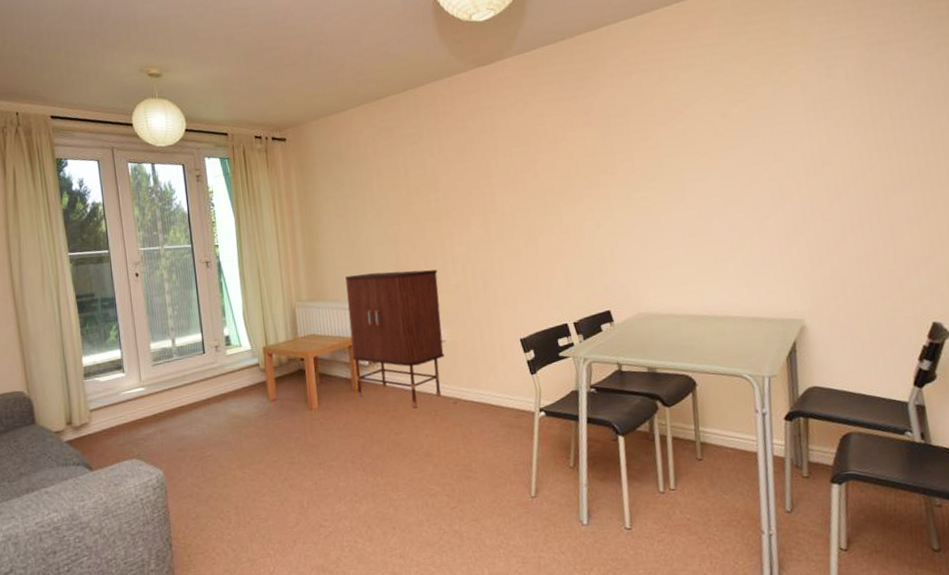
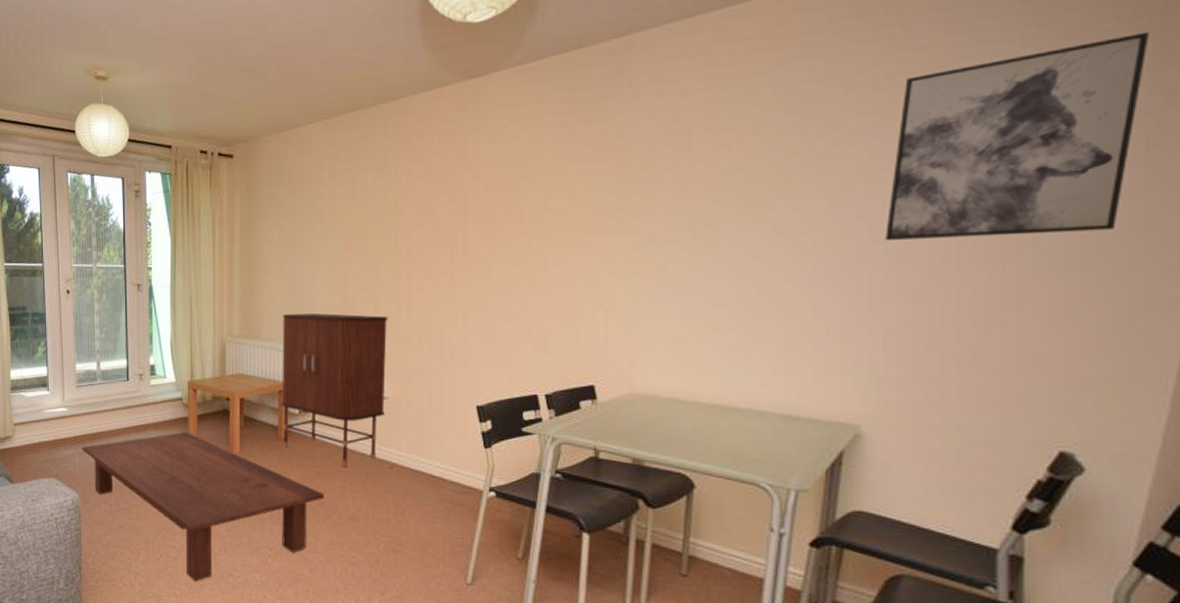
coffee table: none [163,395,400,539] -> present [82,431,324,582]
wall art: none [791,21,936,177] -> present [885,31,1149,241]

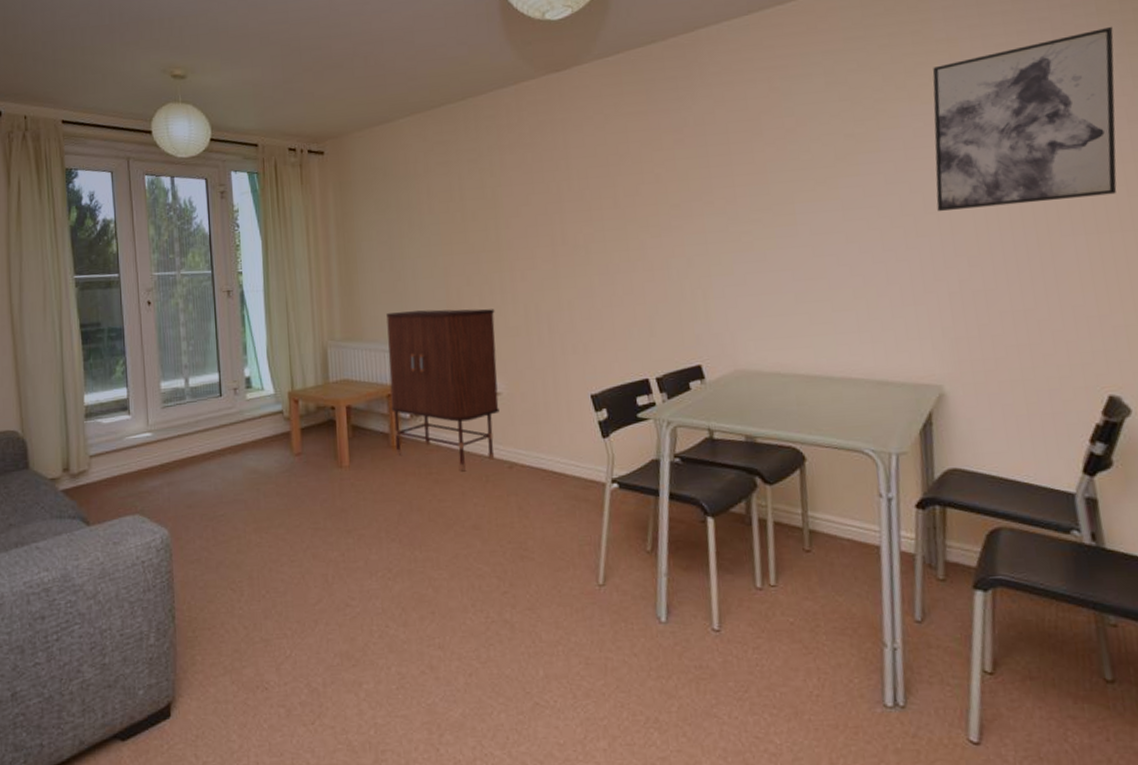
coffee table: present [82,431,324,582] -> none [170,447,444,618]

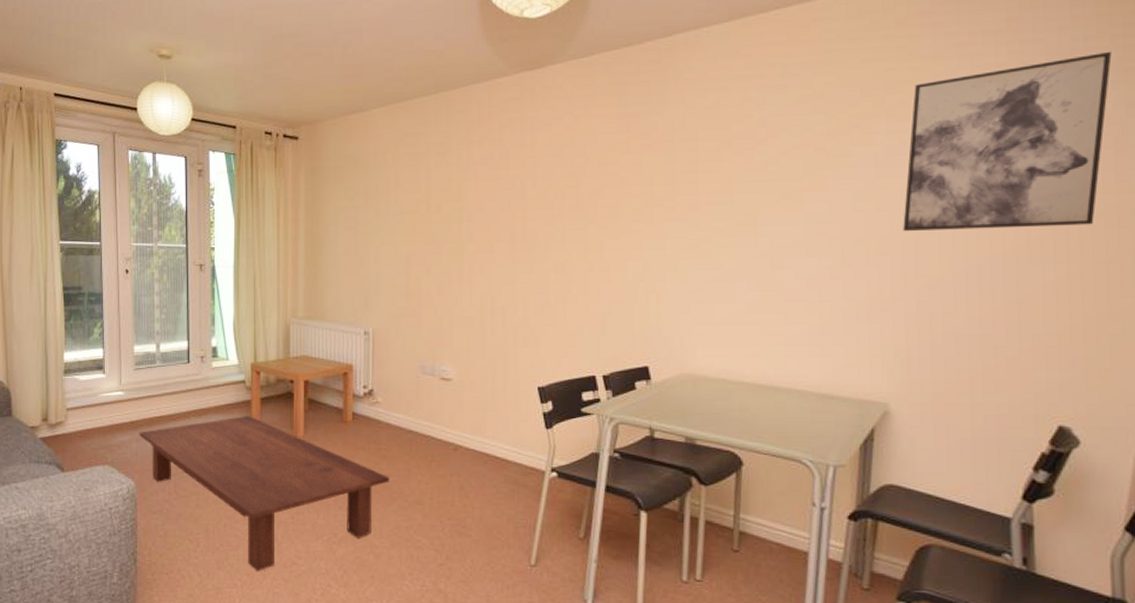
coffee table: none [170,447,444,618] -> present [139,415,389,571]
bar cabinet: present [386,308,500,471] -> none [347,295,452,449]

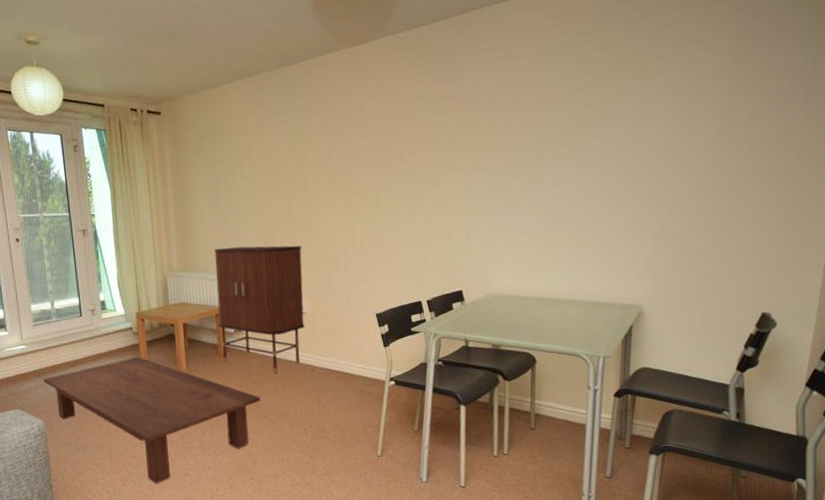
bar cabinet: none [347,295,452,449] -> present [214,245,305,373]
wall art: present [903,51,1112,232] -> none [652,16,803,169]

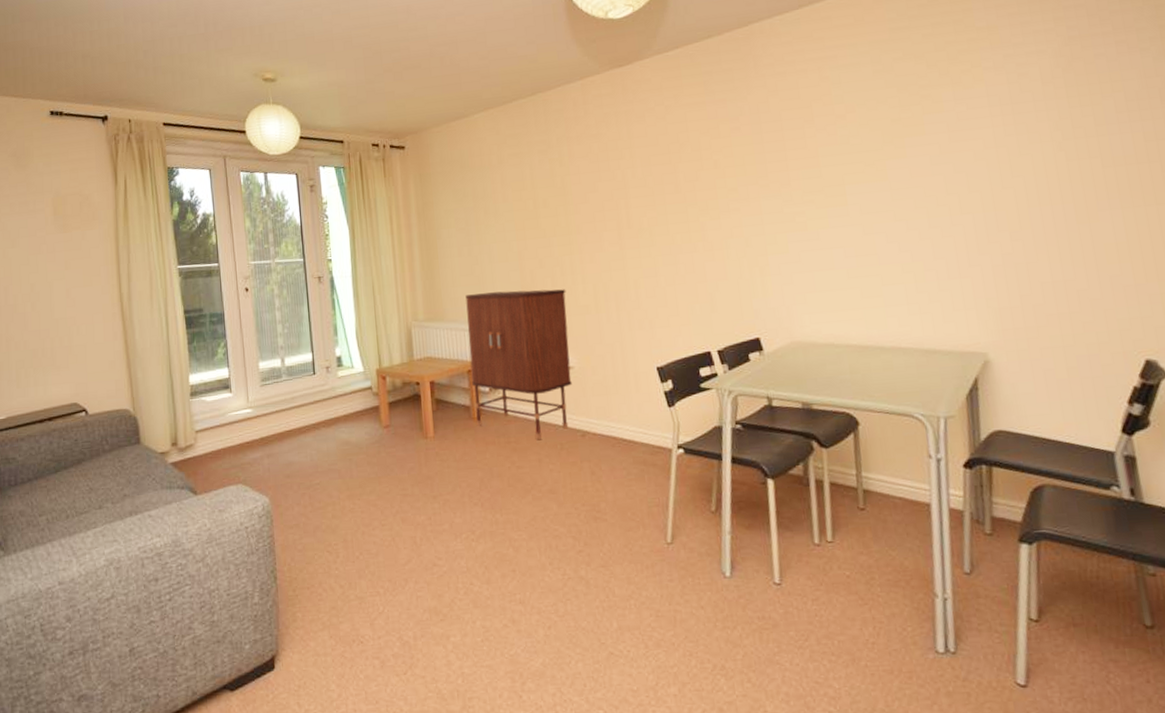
coffee table: present [43,356,260,484] -> none [270,420,522,577]

